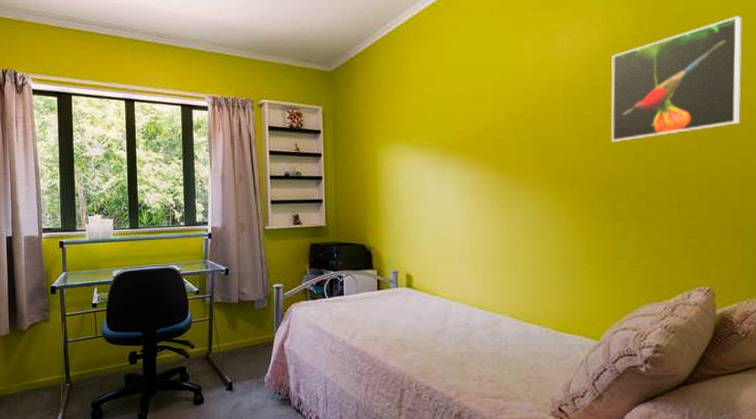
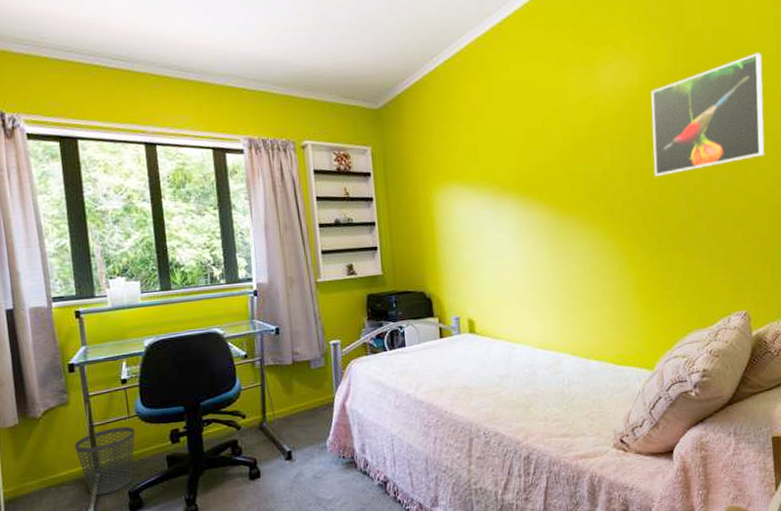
wastebasket: none [51,345,101,403] -> present [74,426,135,496]

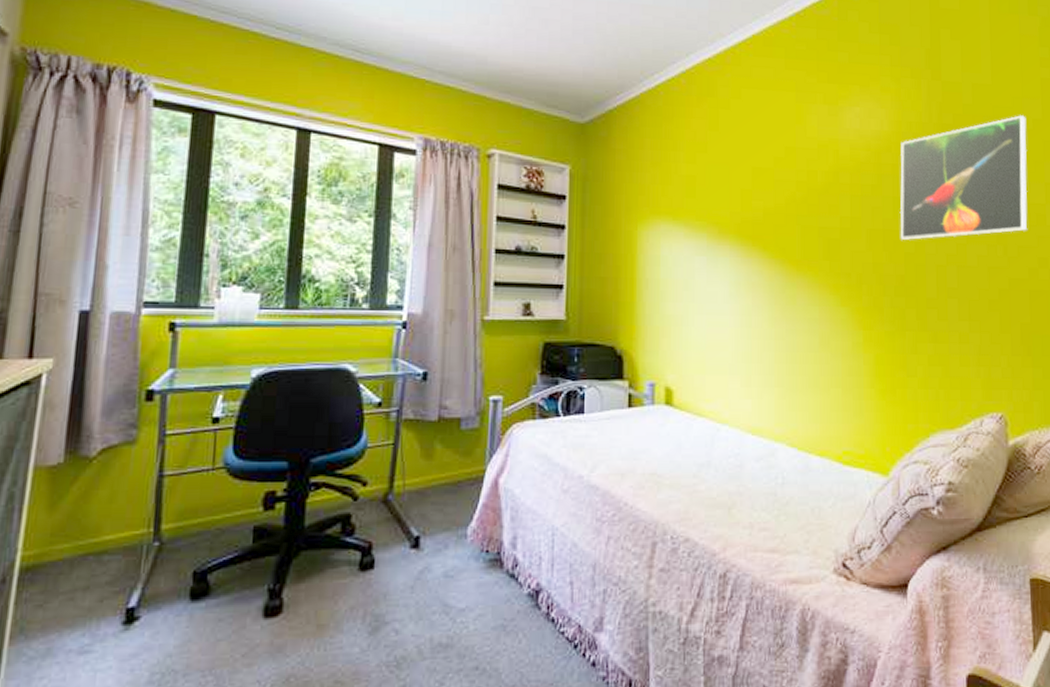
wastebasket: present [74,426,135,496] -> none [132,481,218,573]

